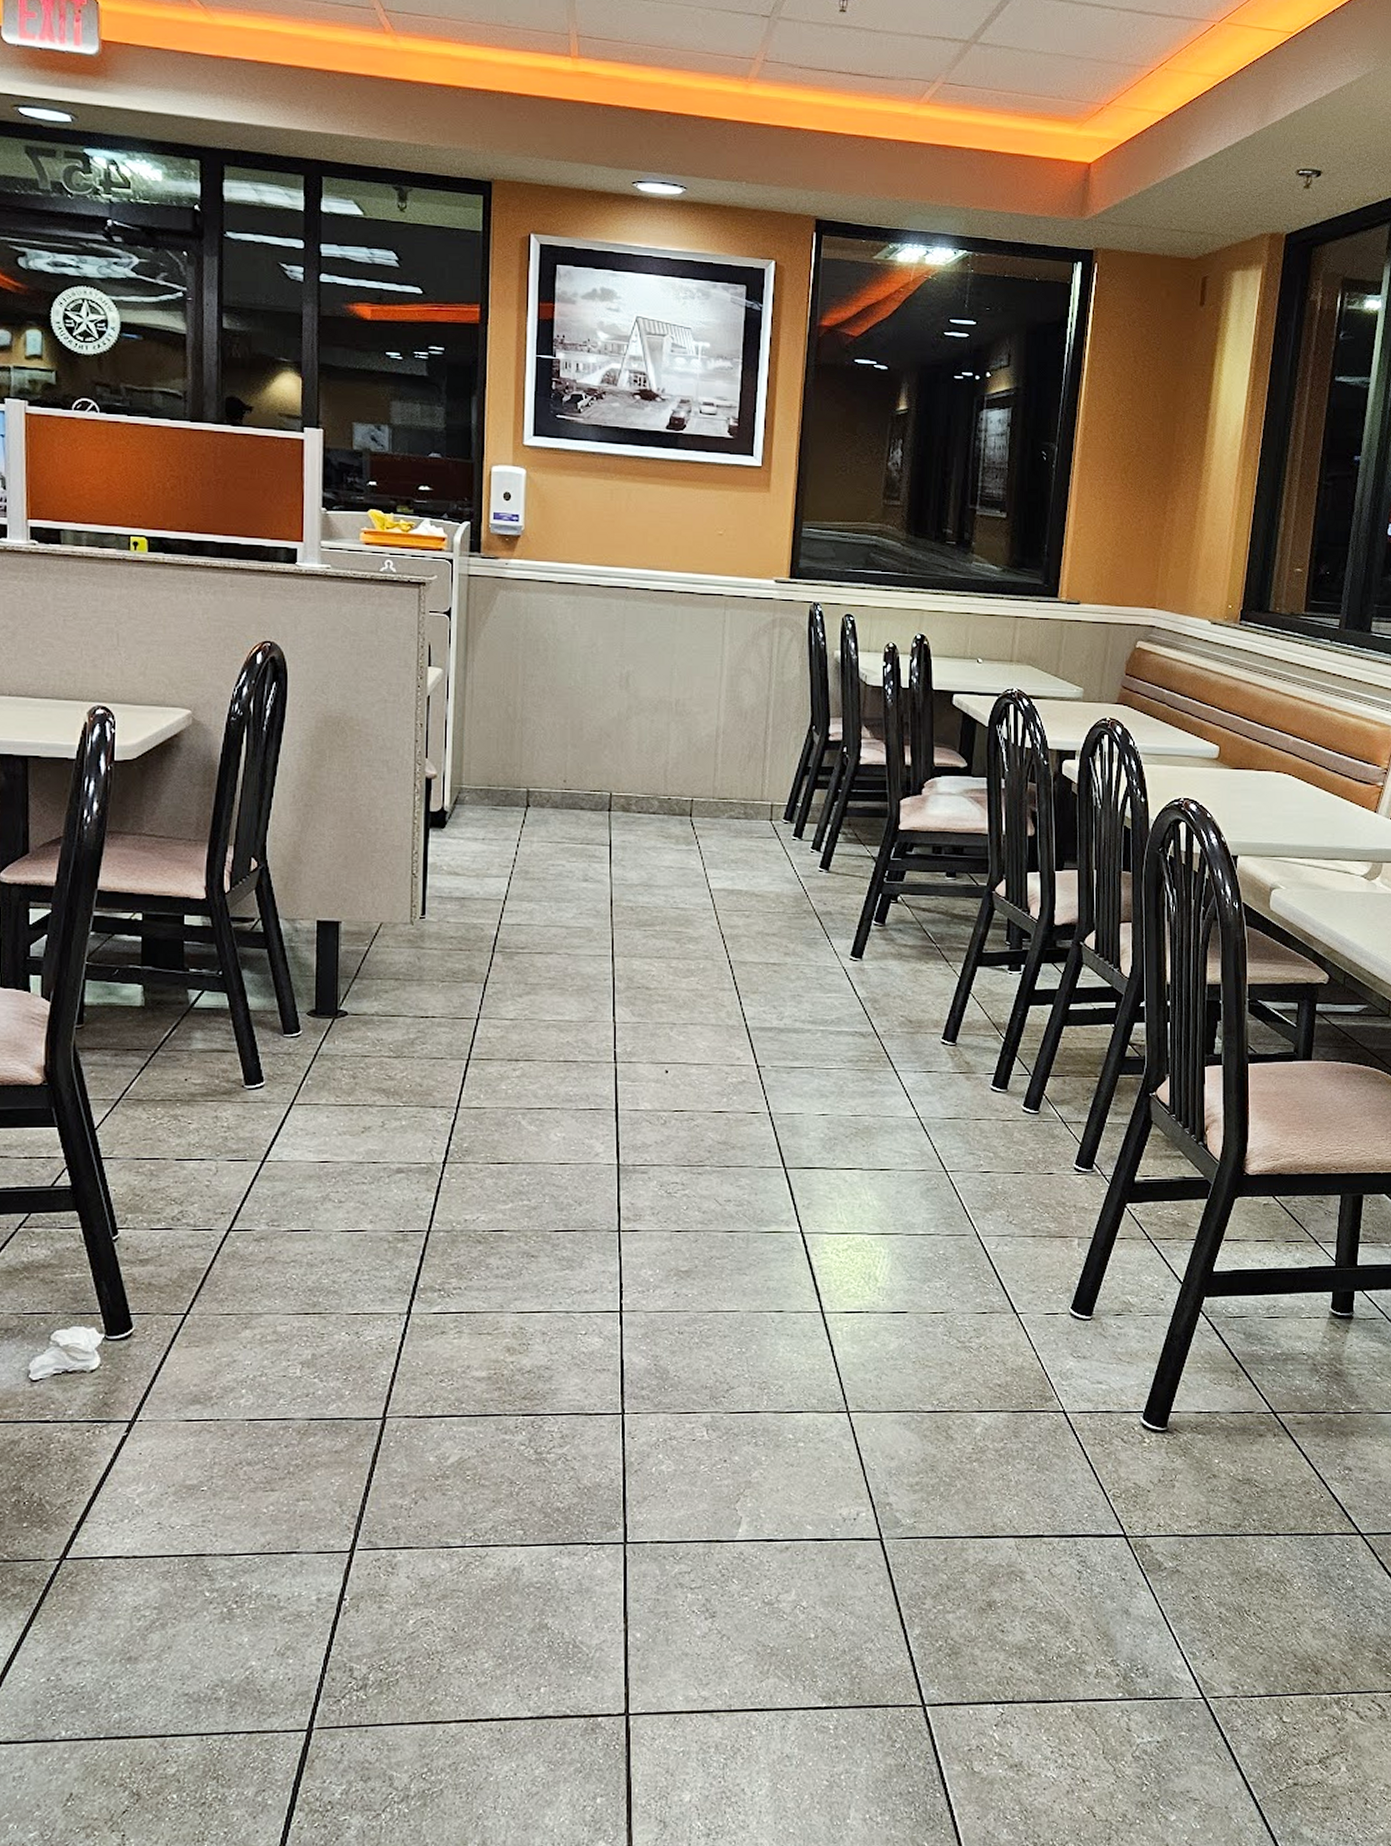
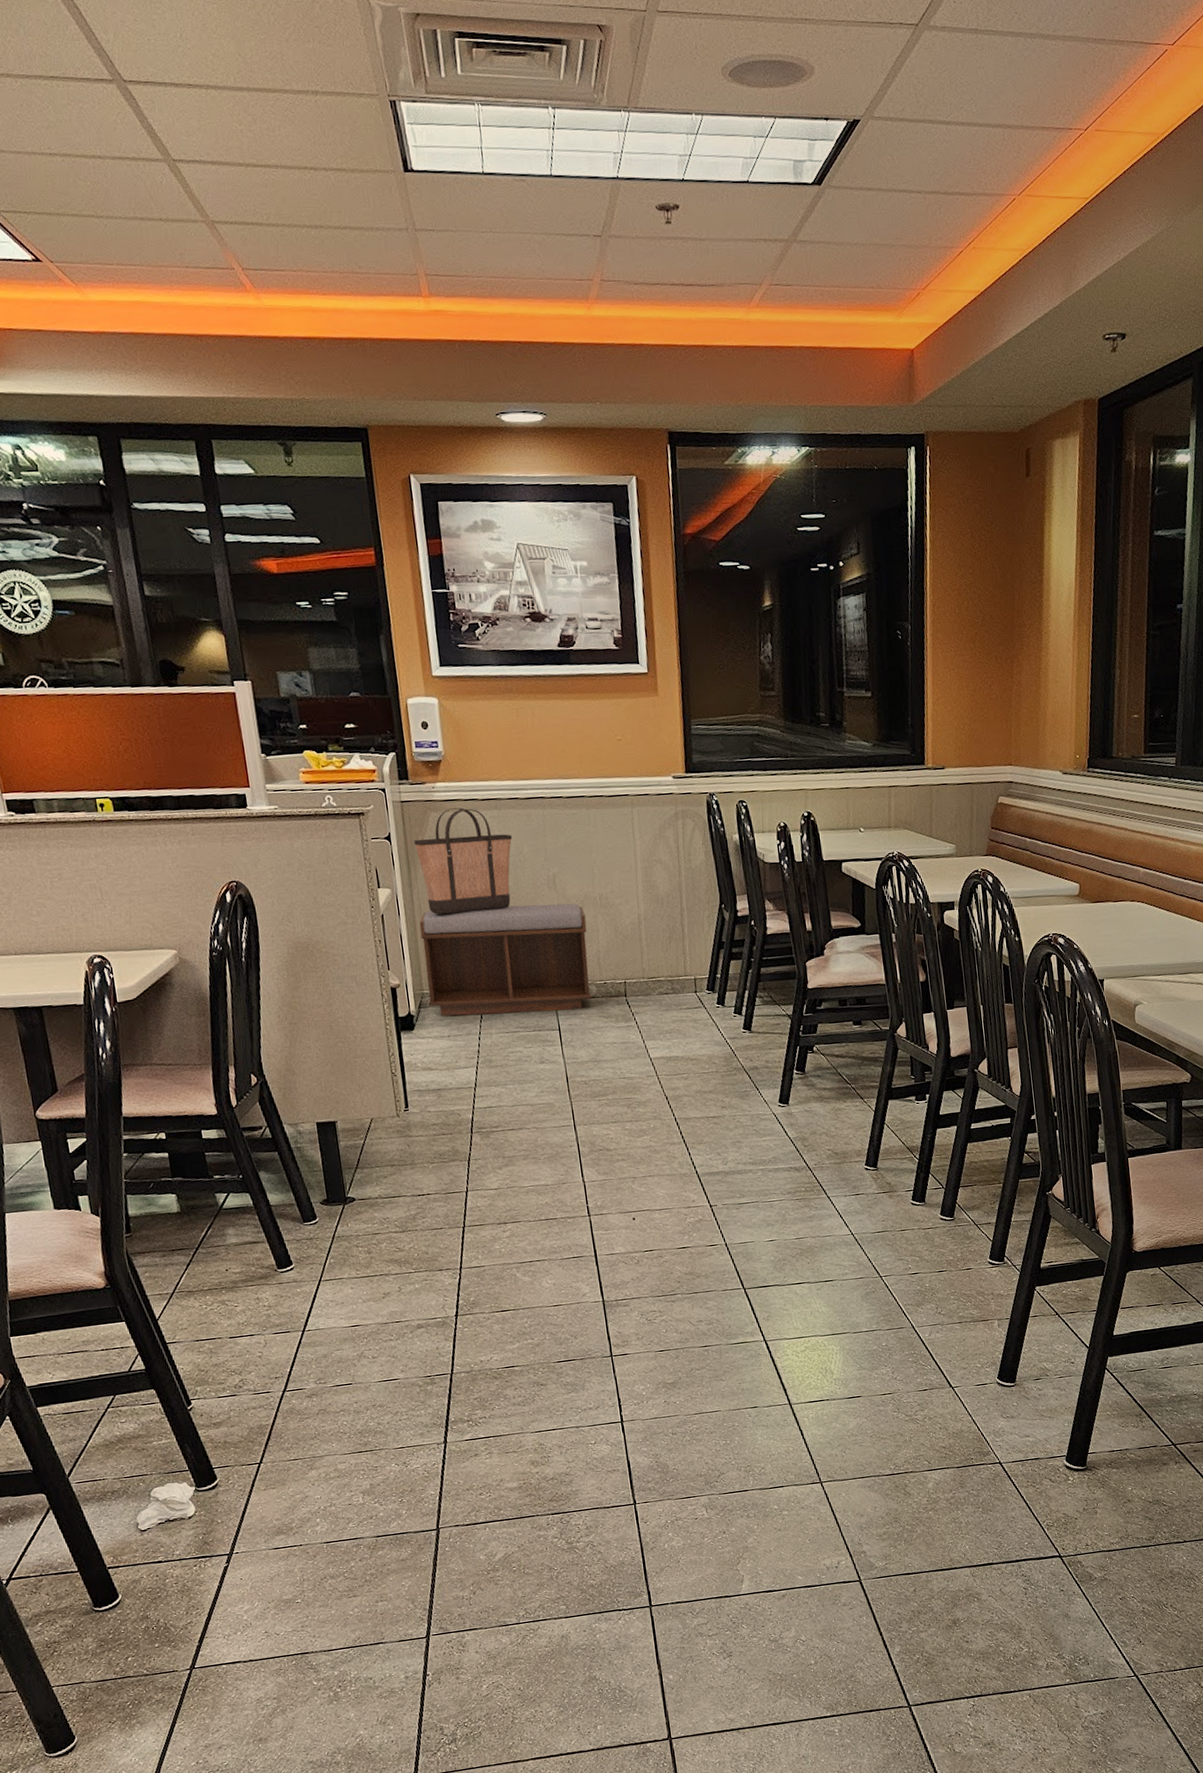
bench: none [466,696,657,825] -> present [419,903,592,1017]
shopping bag: none [477,588,587,705] -> present [414,807,513,915]

